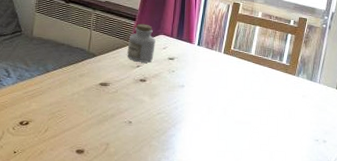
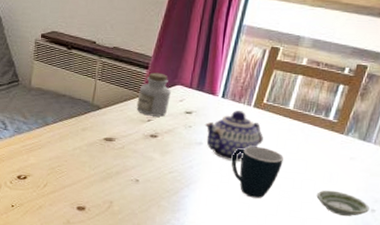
teapot: none [185,56,234,101] -> present [204,111,264,161]
mug: none [210,88,251,135] -> present [231,146,284,199]
saucer: none [280,124,322,148] -> present [316,190,369,217]

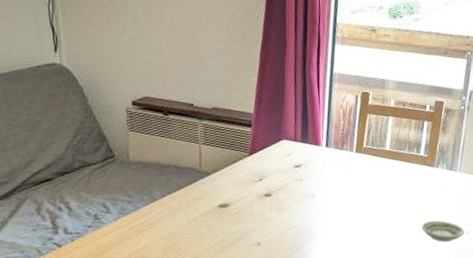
jar: present [136,72,171,117] -> none [245,129,278,175]
teapot: present [204,111,264,161] -> none [314,157,369,208]
mug: present [231,146,284,199] -> none [345,190,389,241]

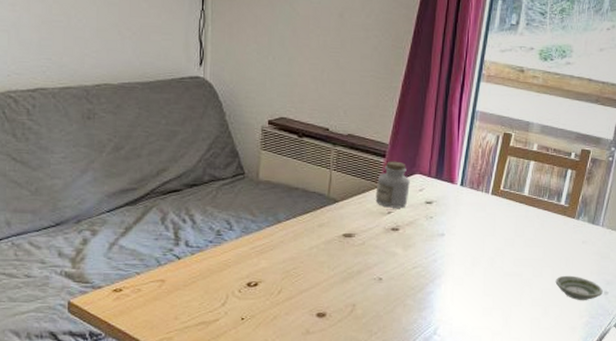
jar: none [245,129,278,175] -> present [375,161,410,208]

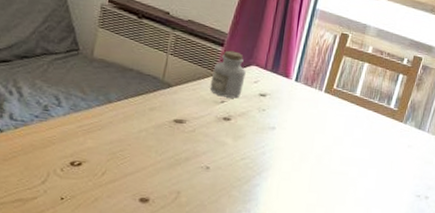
saucer: present [555,275,603,301] -> none [379,177,424,204]

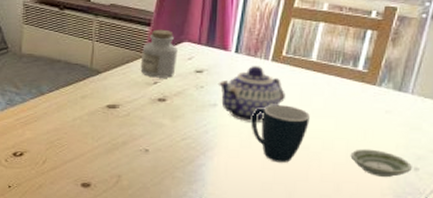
teapot: none [278,95,333,148] -> present [217,66,285,122]
mug: none [303,132,351,187] -> present [252,105,310,163]
saucer: none [379,177,424,204] -> present [350,149,412,178]

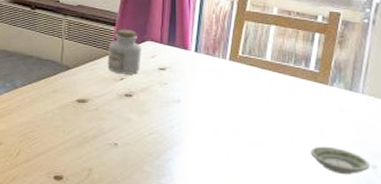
teapot: present [217,66,285,122] -> none [180,65,244,119]
mug: present [252,105,310,163] -> none [214,102,269,159]

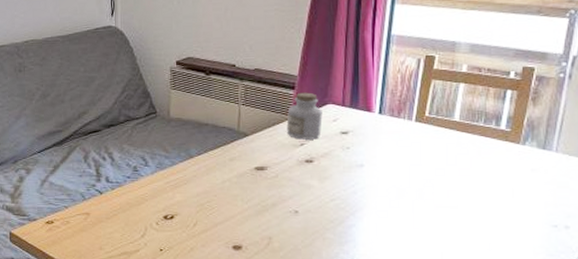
saucer: present [310,146,370,175] -> none [500,207,562,236]

